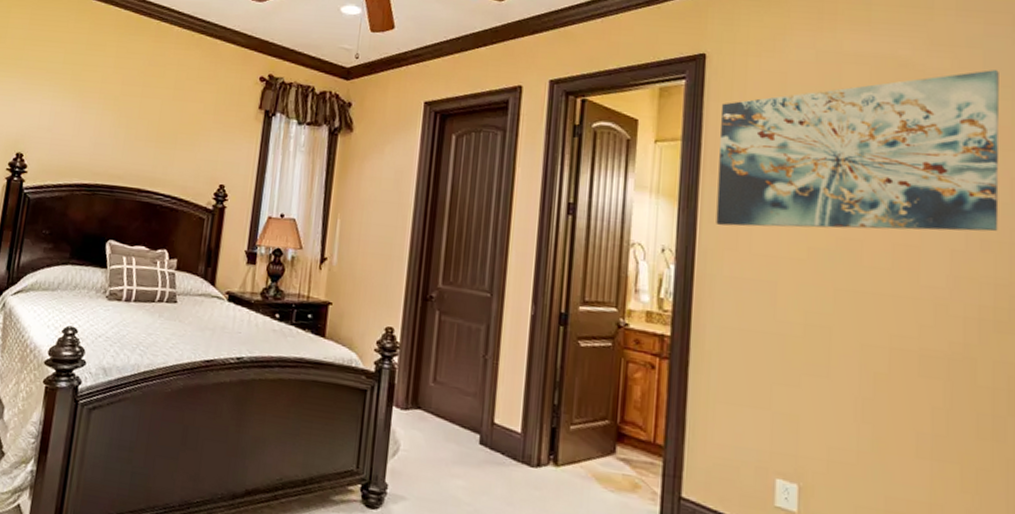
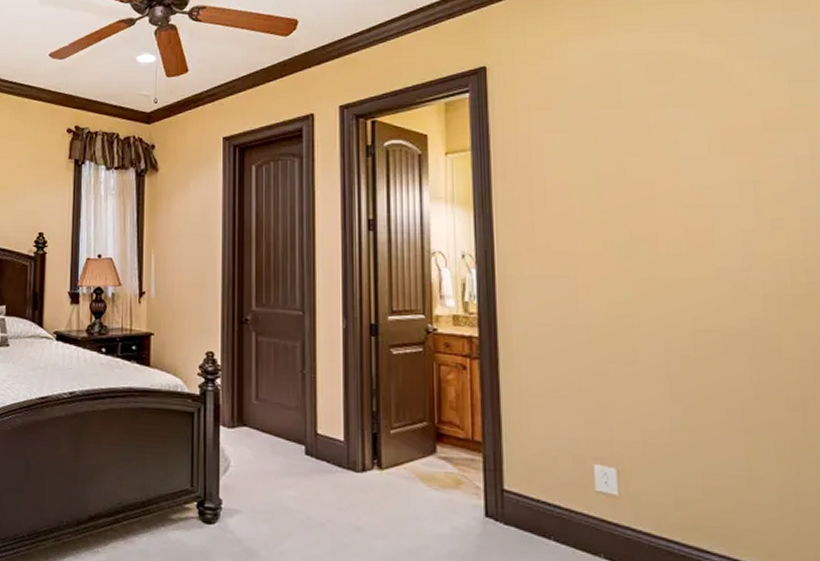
wall art: present [716,70,999,232] -> none [505,55,788,228]

